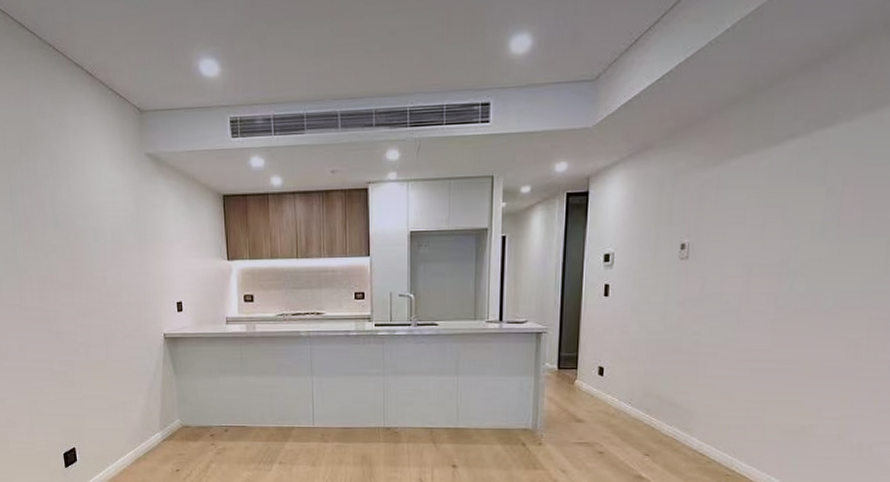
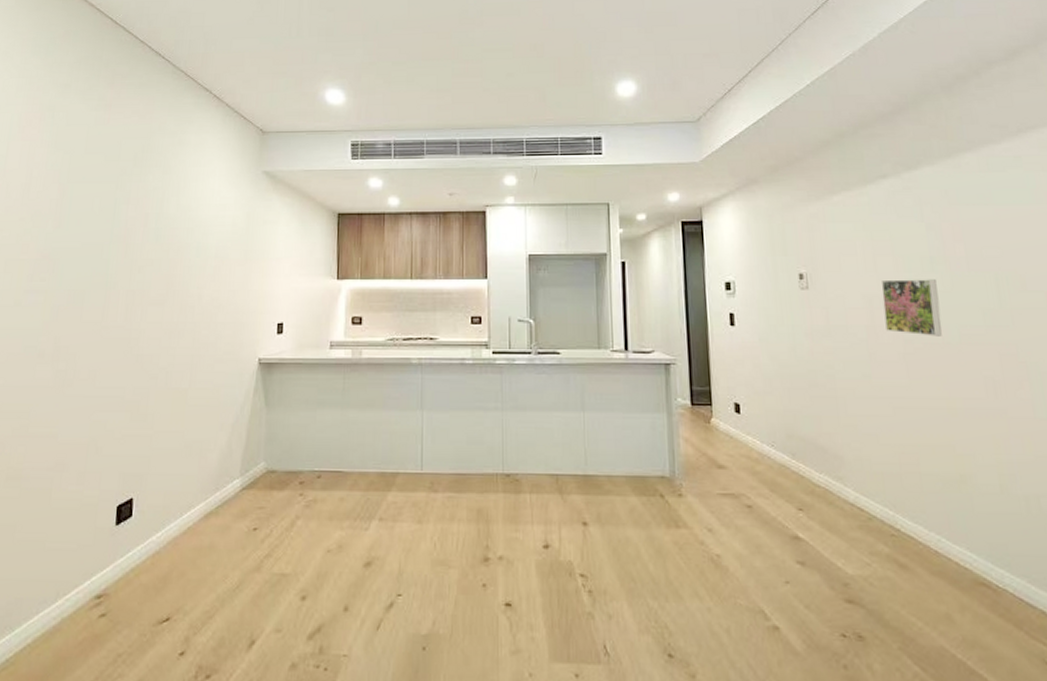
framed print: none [760,246,823,303] -> present [881,279,942,336]

